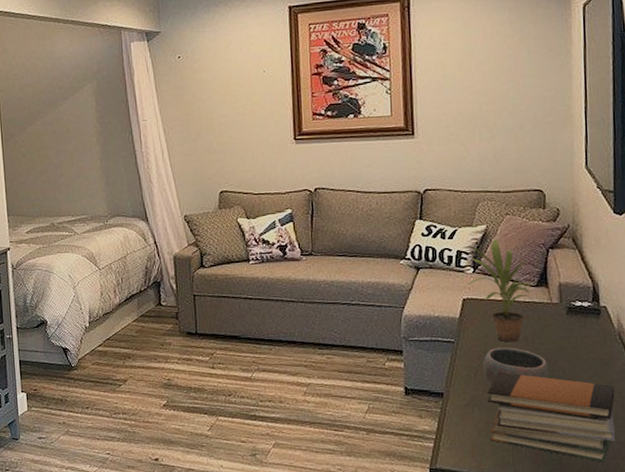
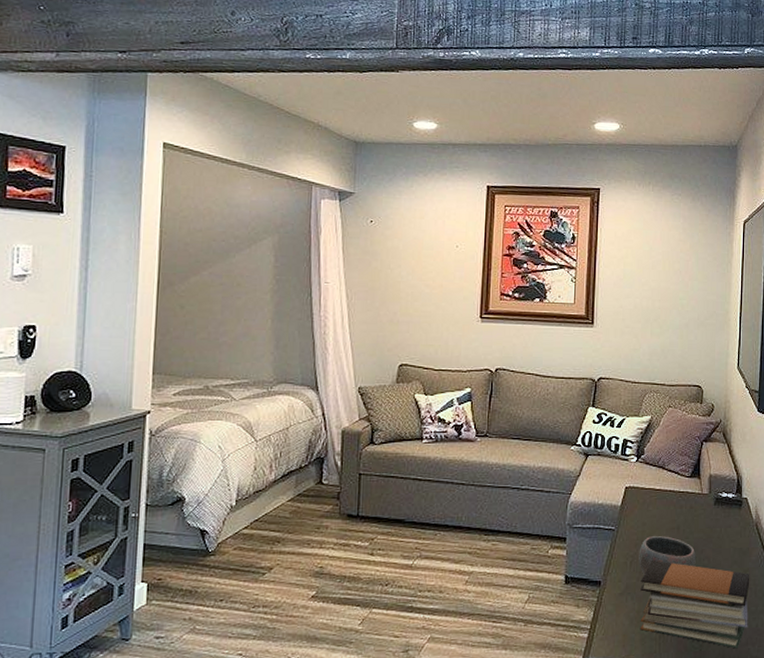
potted plant: present [468,239,532,342] -> none [631,430,687,531]

